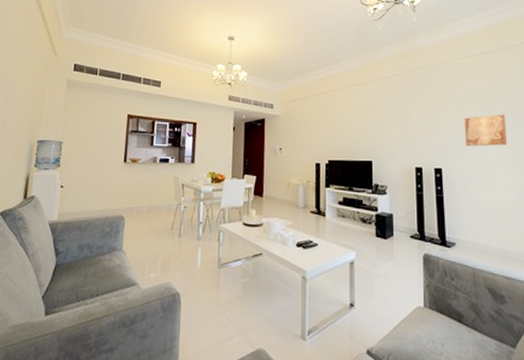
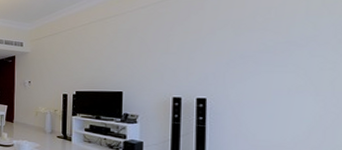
wall art: present [464,114,507,147] -> none [241,36,305,74]

